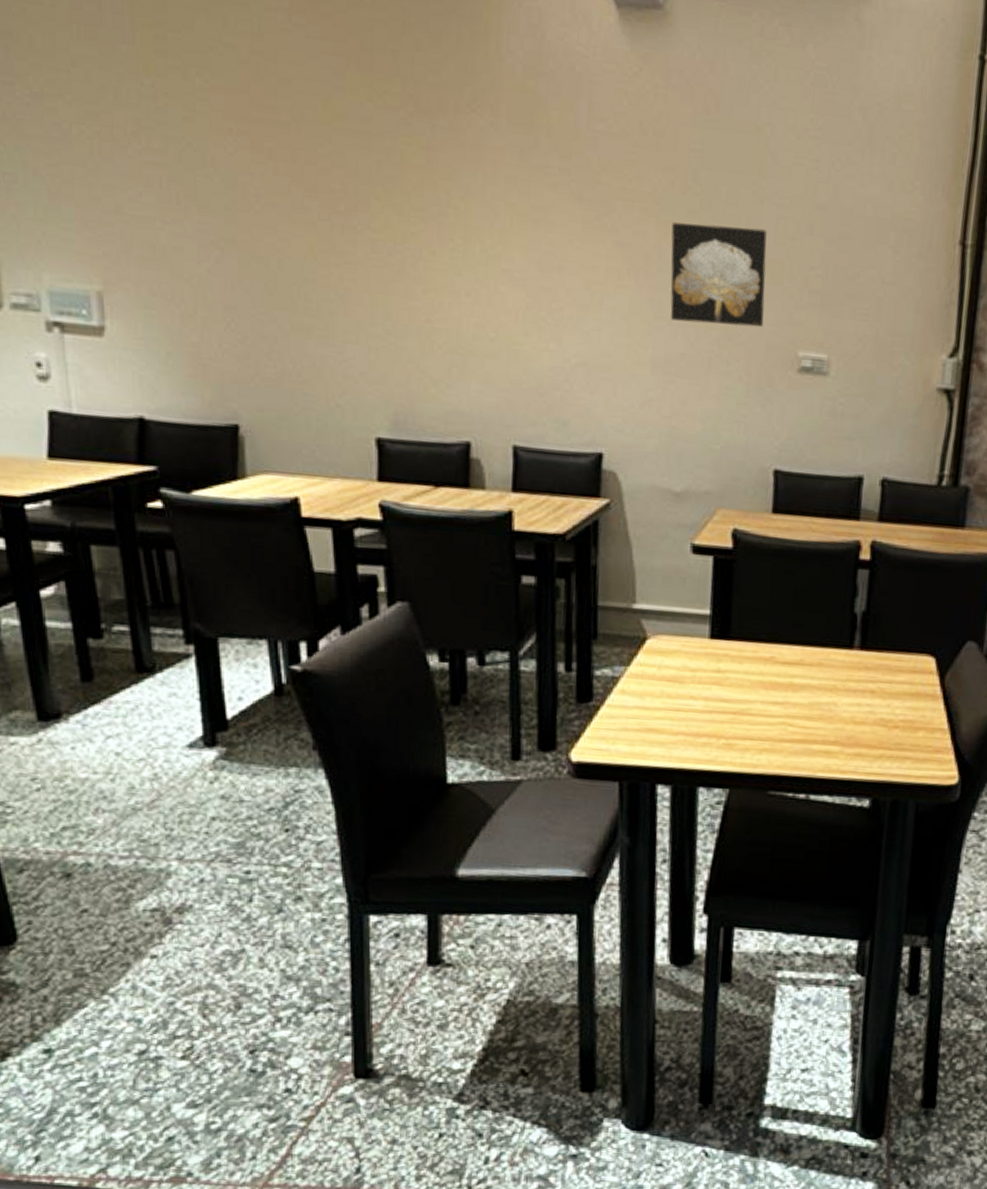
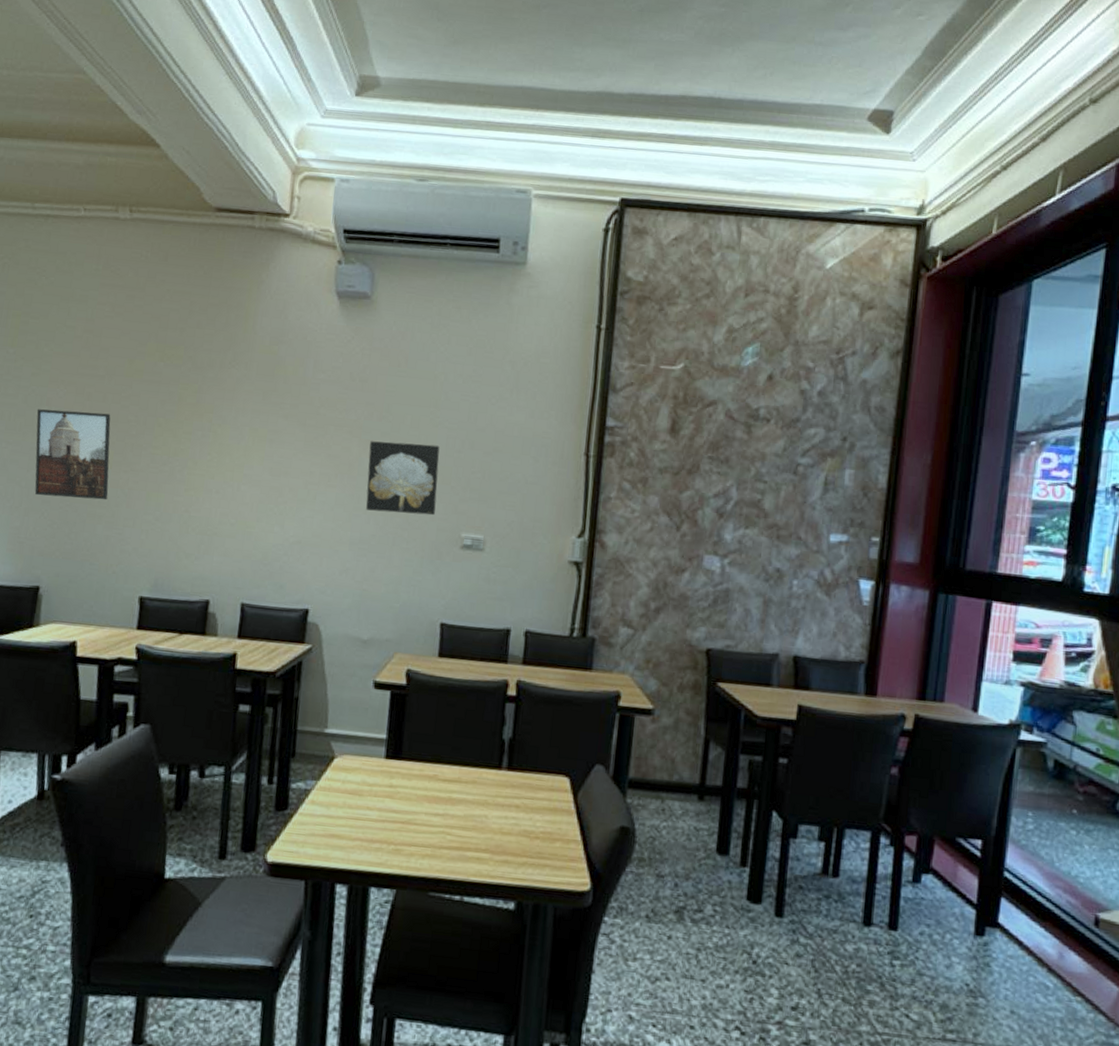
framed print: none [198,172,317,306] -> present [34,409,111,500]

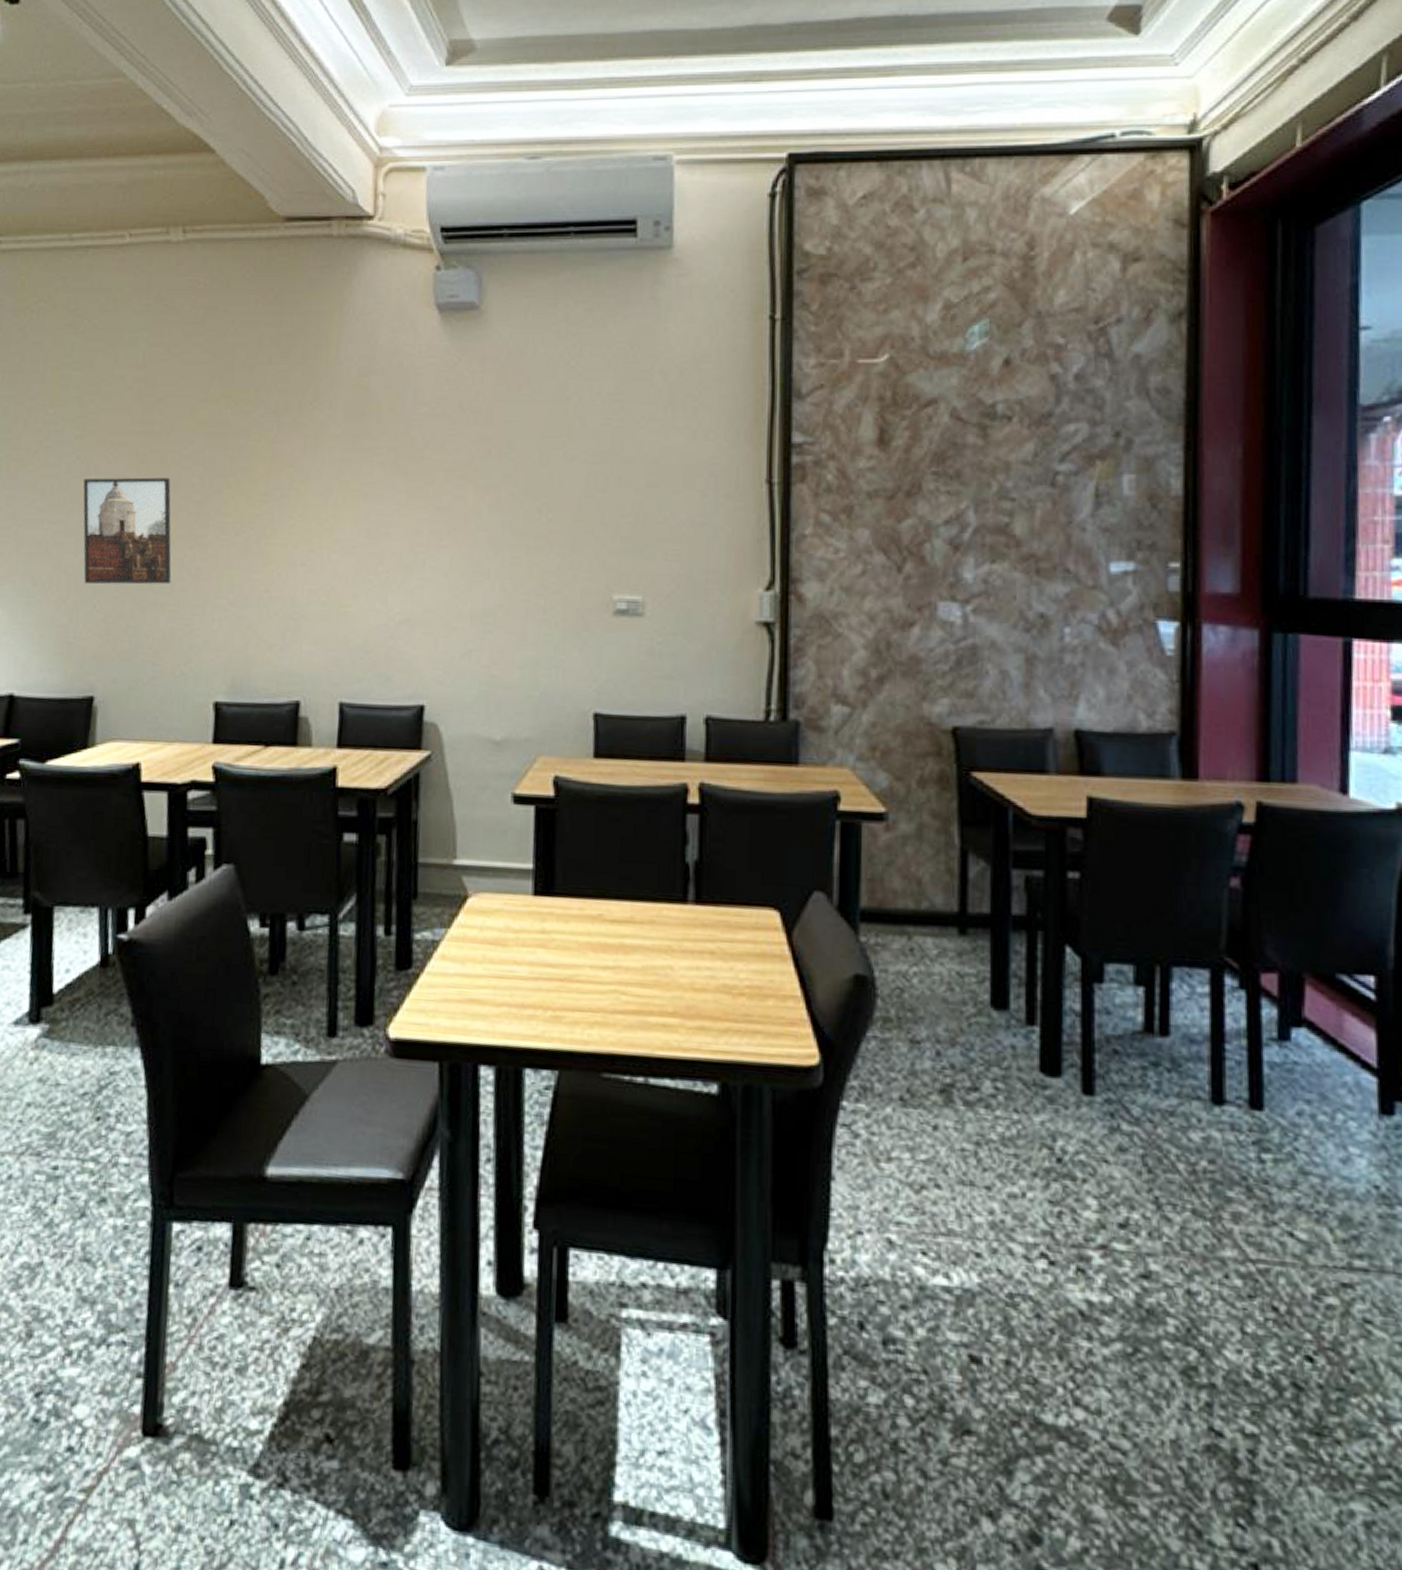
wall art: present [366,441,440,516] -> none [488,484,578,575]

